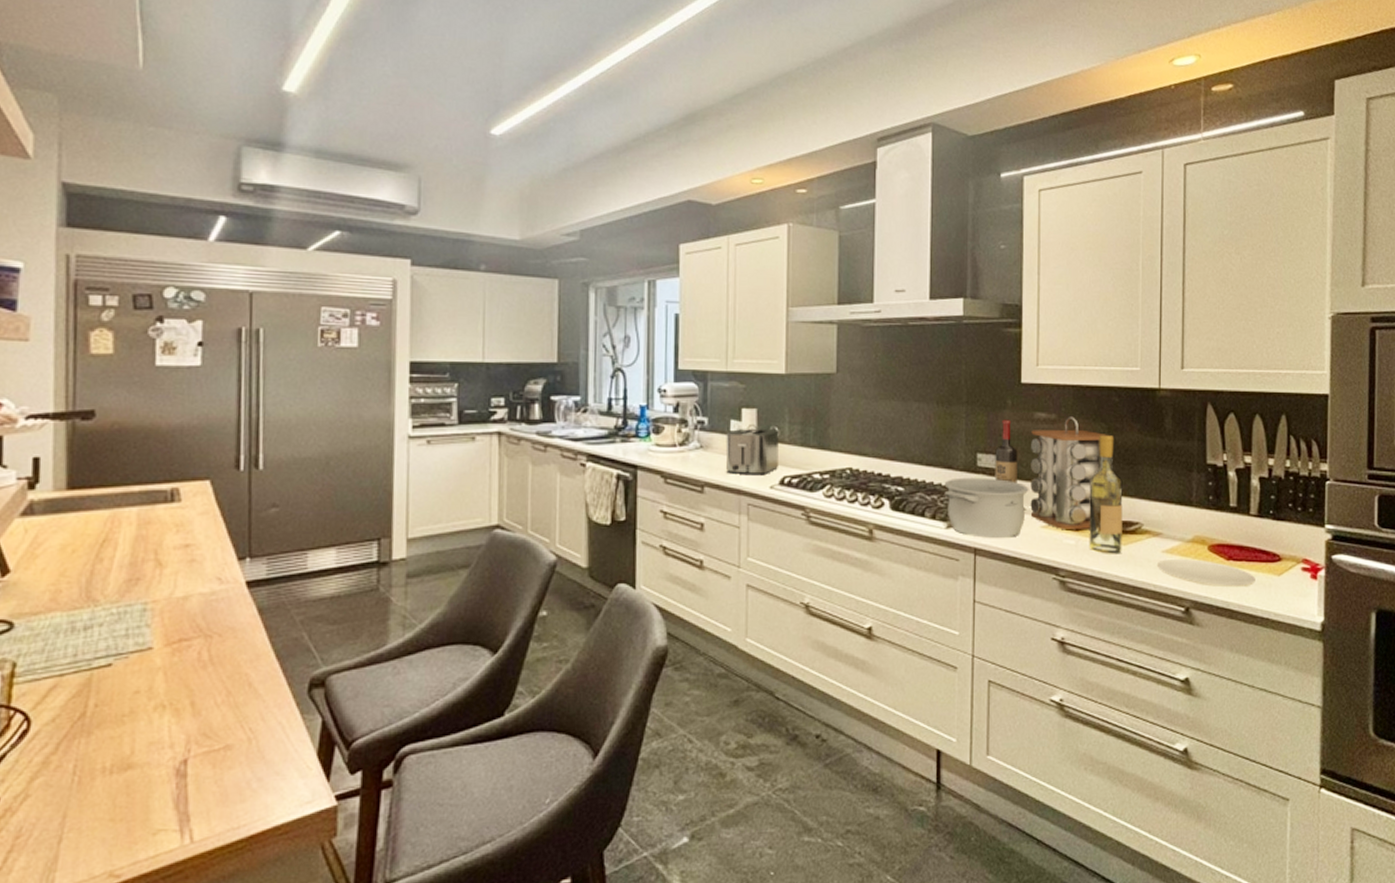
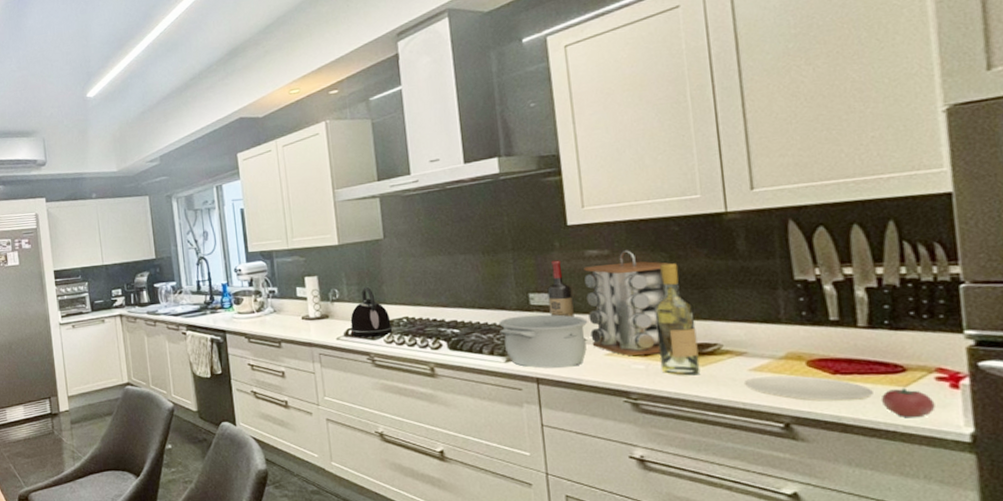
toaster: present [725,428,779,476] -> none [294,291,342,331]
kettle: none [786,427,834,488] -> present [350,286,393,337]
tomato: none [1260,576,1299,605] -> present [880,387,936,417]

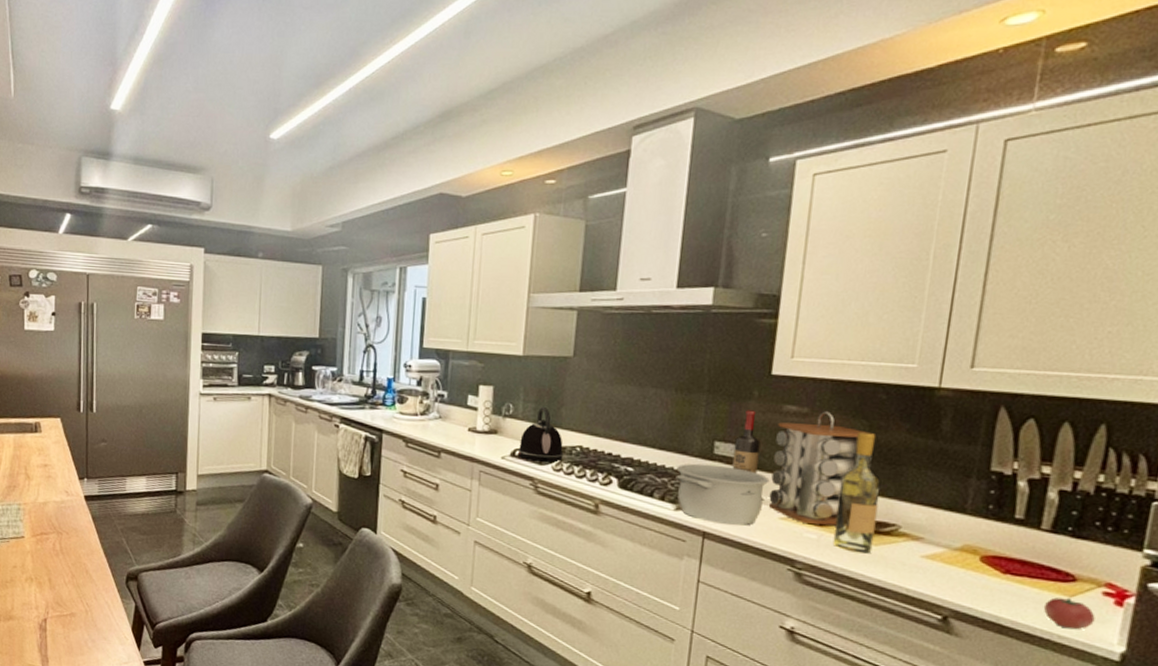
plate: present [743,375,873,402] -> none [912,564,1038,604]

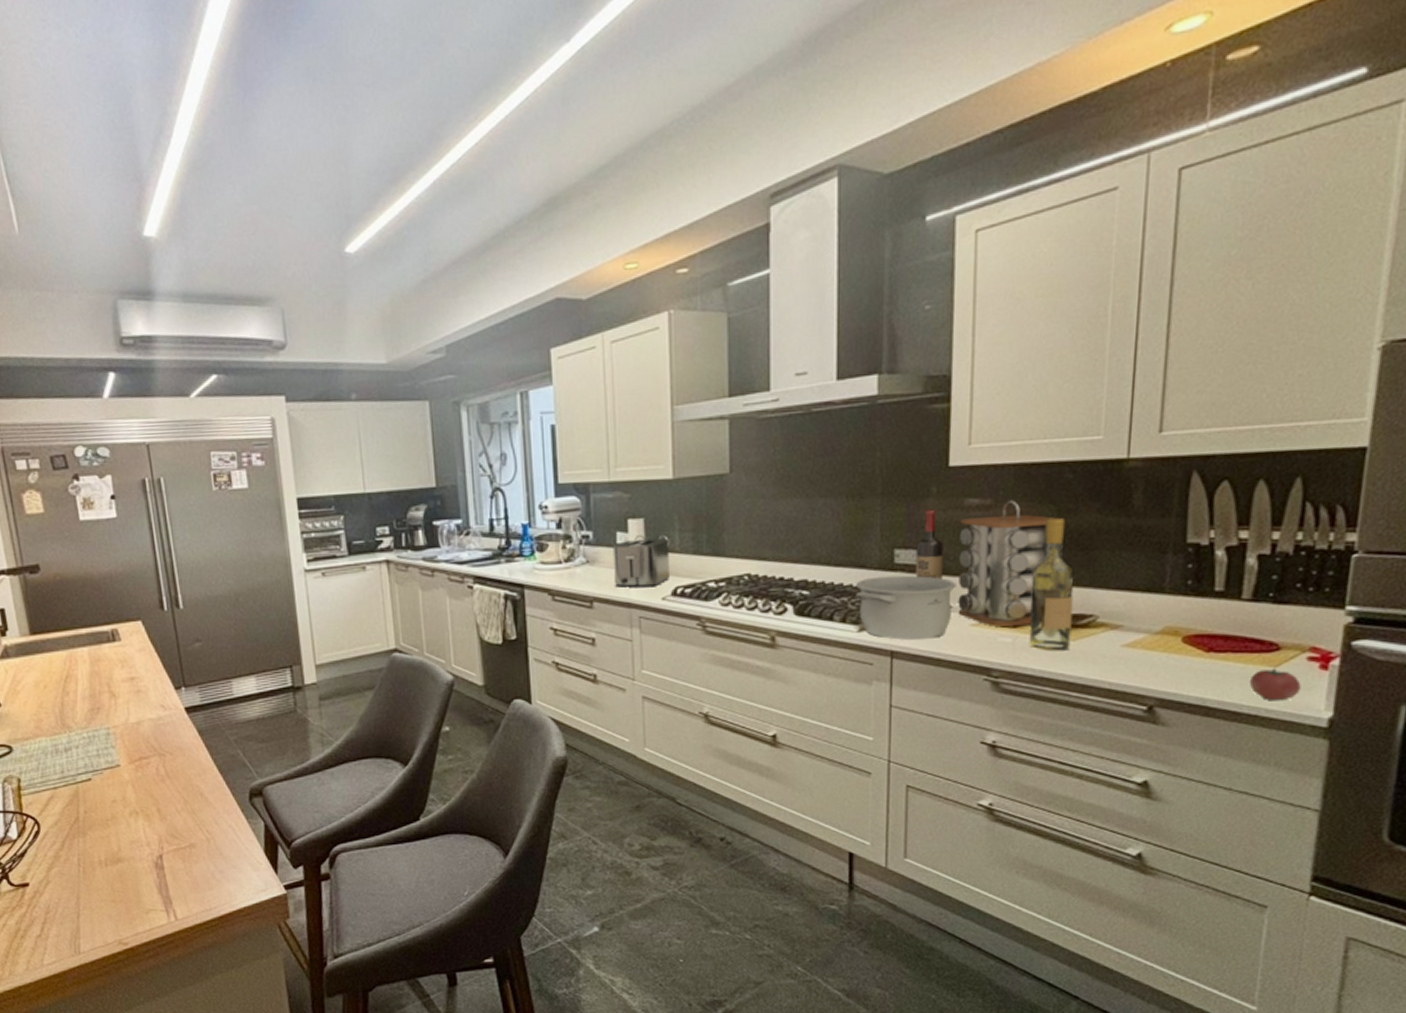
toaster: none [461,403,513,447] -> present [612,538,669,588]
kettle: present [518,406,564,462] -> none [679,534,731,598]

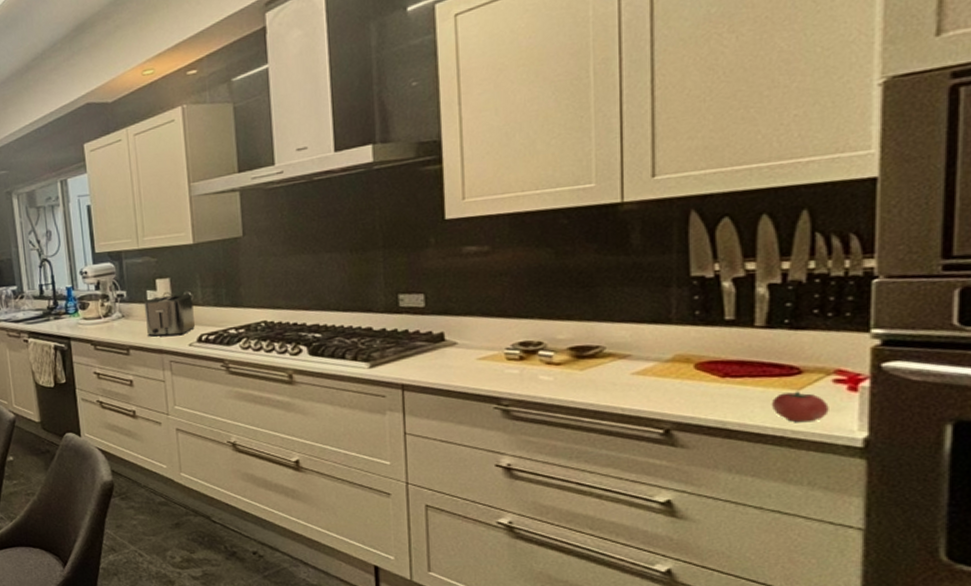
cooking pot: present [856,575,957,641] -> none [364,316,461,374]
wine bottle: present [915,509,944,580] -> none [419,257,447,320]
spice rack: present [958,500,1064,627] -> none [460,245,562,360]
bottle: present [1029,518,1075,652] -> none [534,259,579,381]

